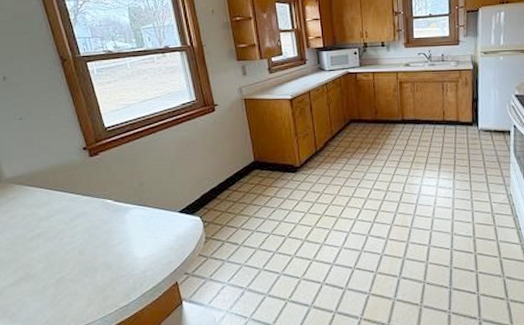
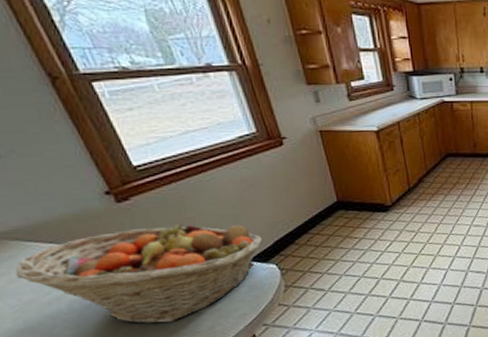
fruit basket: none [14,177,192,264] -> present [15,224,263,324]

